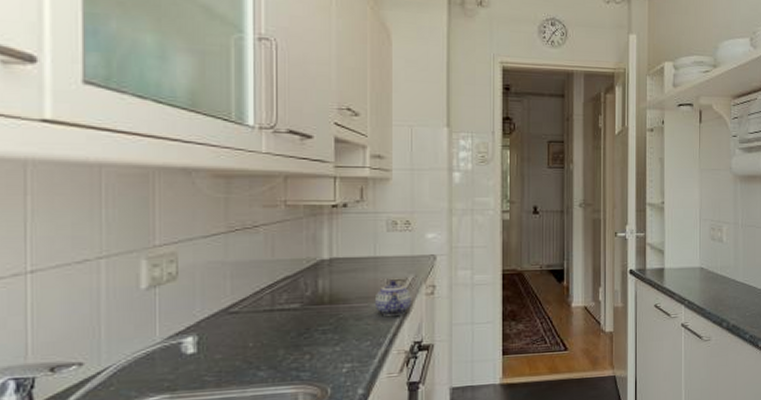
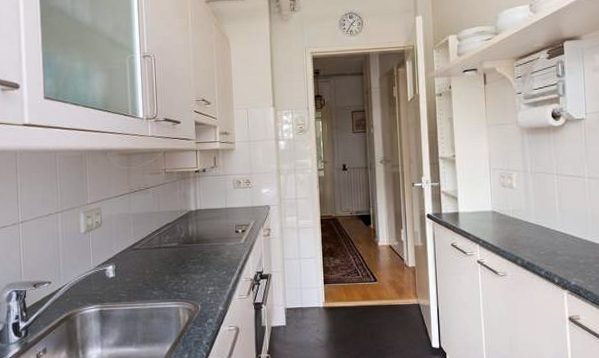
teapot: present [374,280,411,317] -> none [227,225,253,253]

